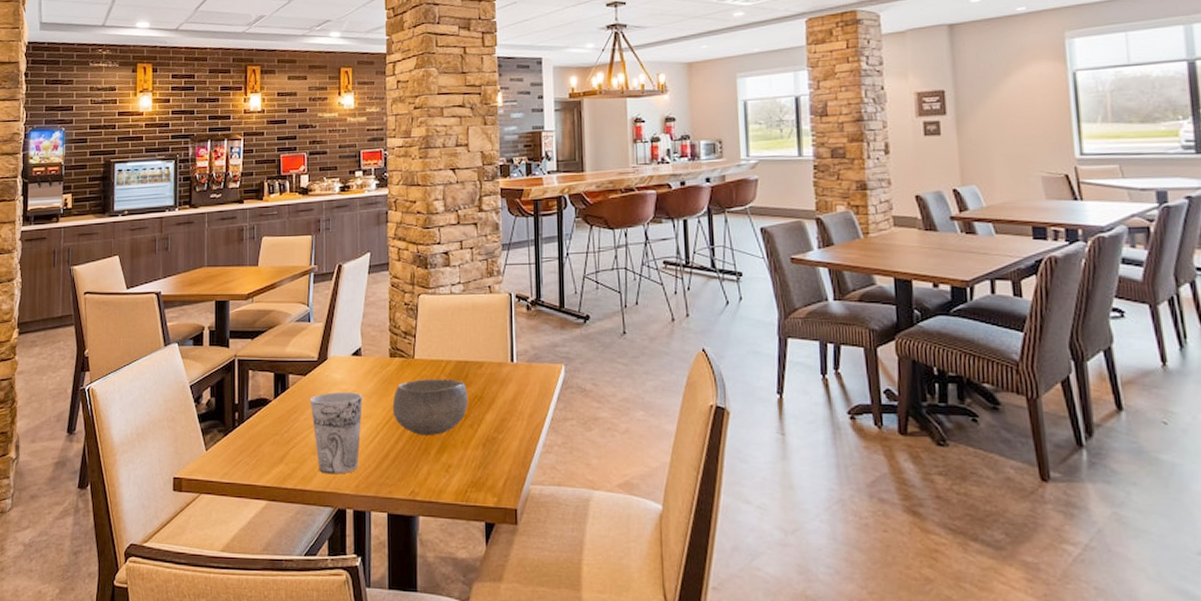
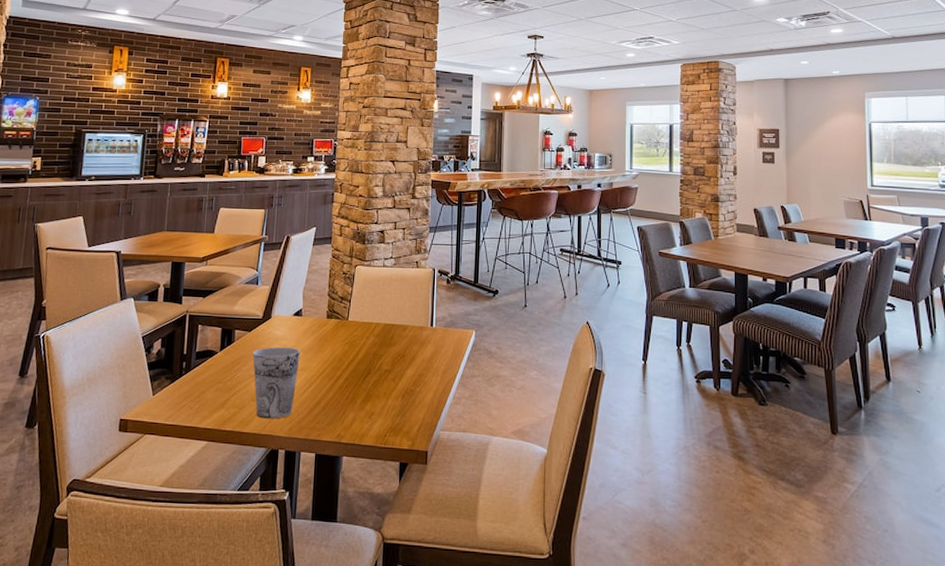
bowl: present [392,379,469,435] -> none [326,338,393,387]

